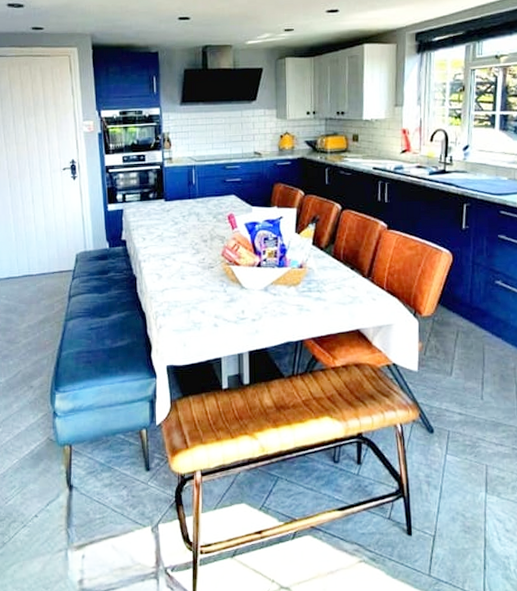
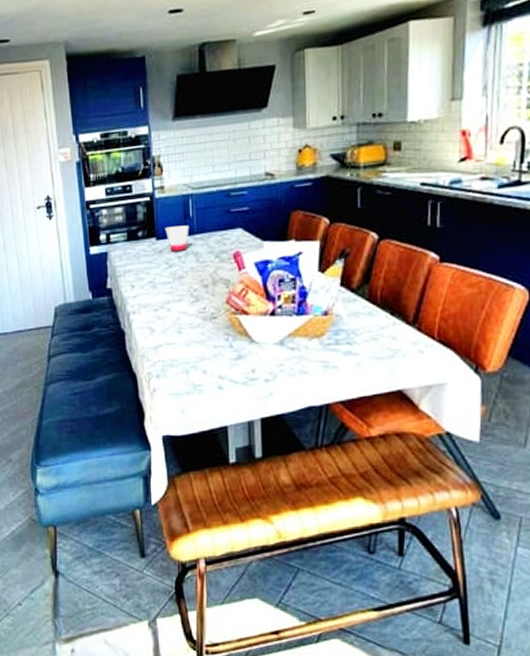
cup: none [172,190,192,211] -> present [165,225,190,251]

